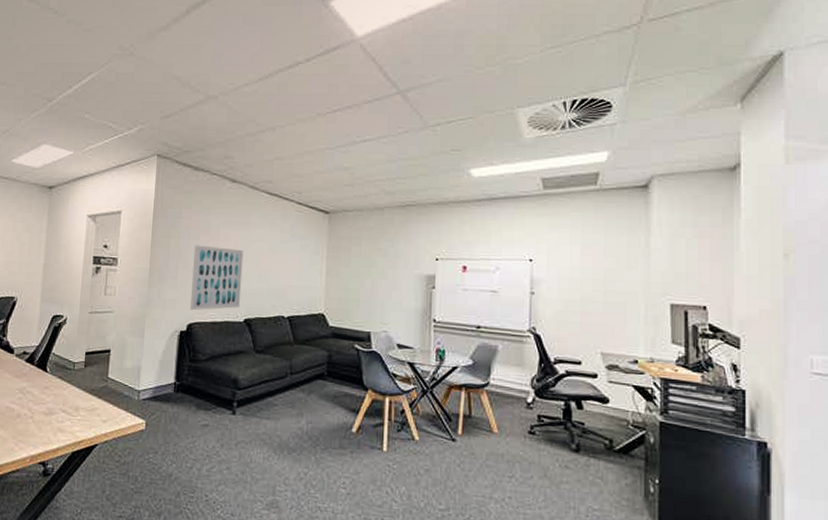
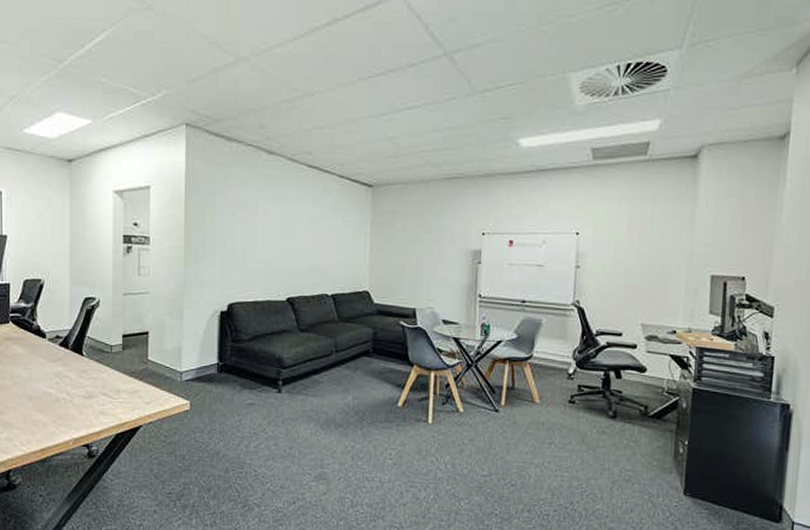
wall art: present [190,245,244,311] -> none [230,222,284,290]

